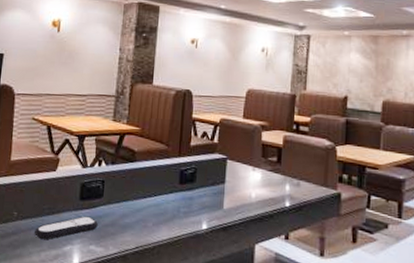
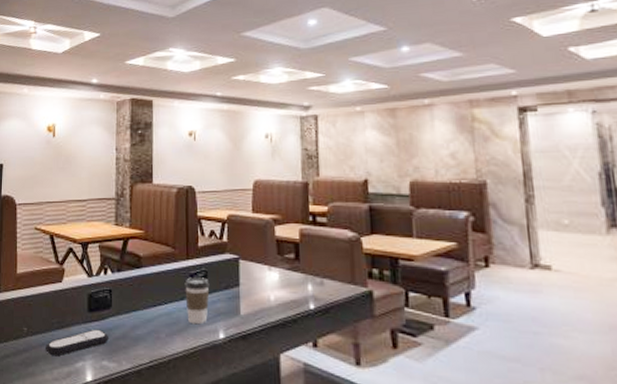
coffee cup: none [174,173,198,216] -> present [185,277,210,325]

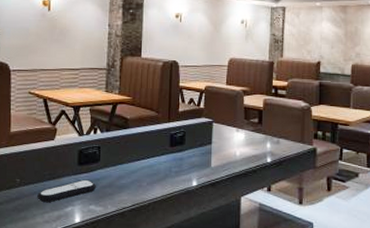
coffee cup: present [185,277,210,325] -> none [165,137,187,175]

